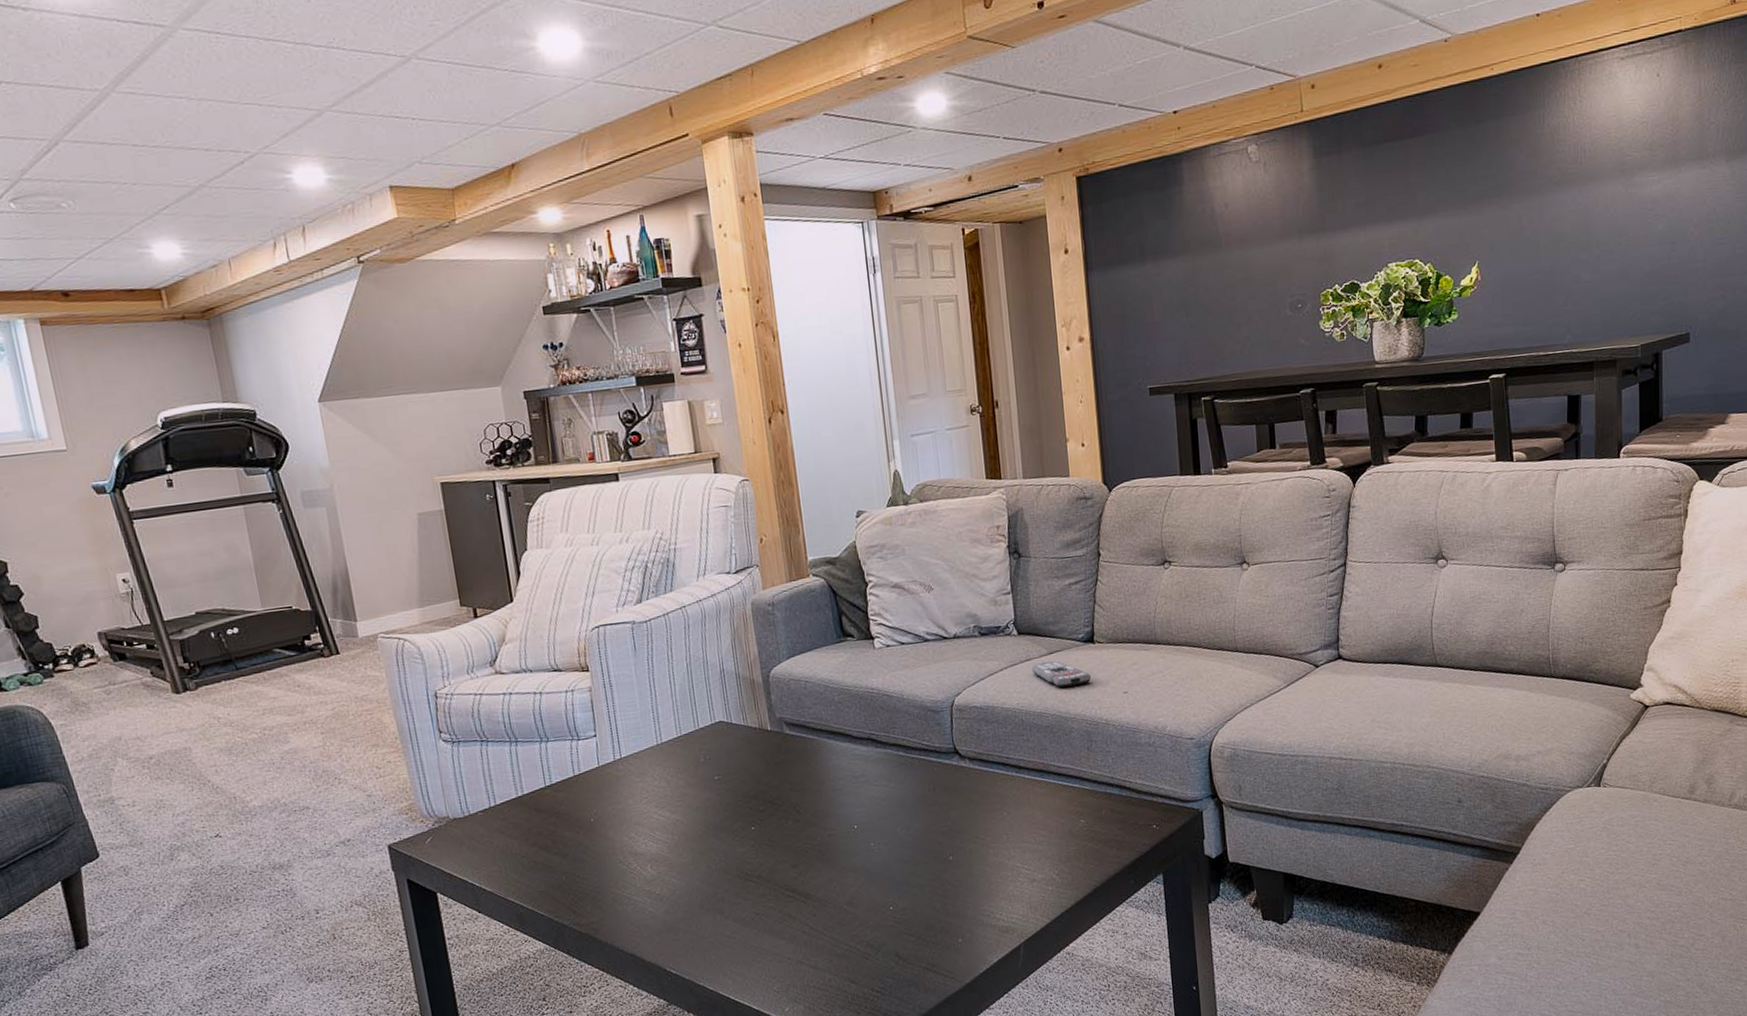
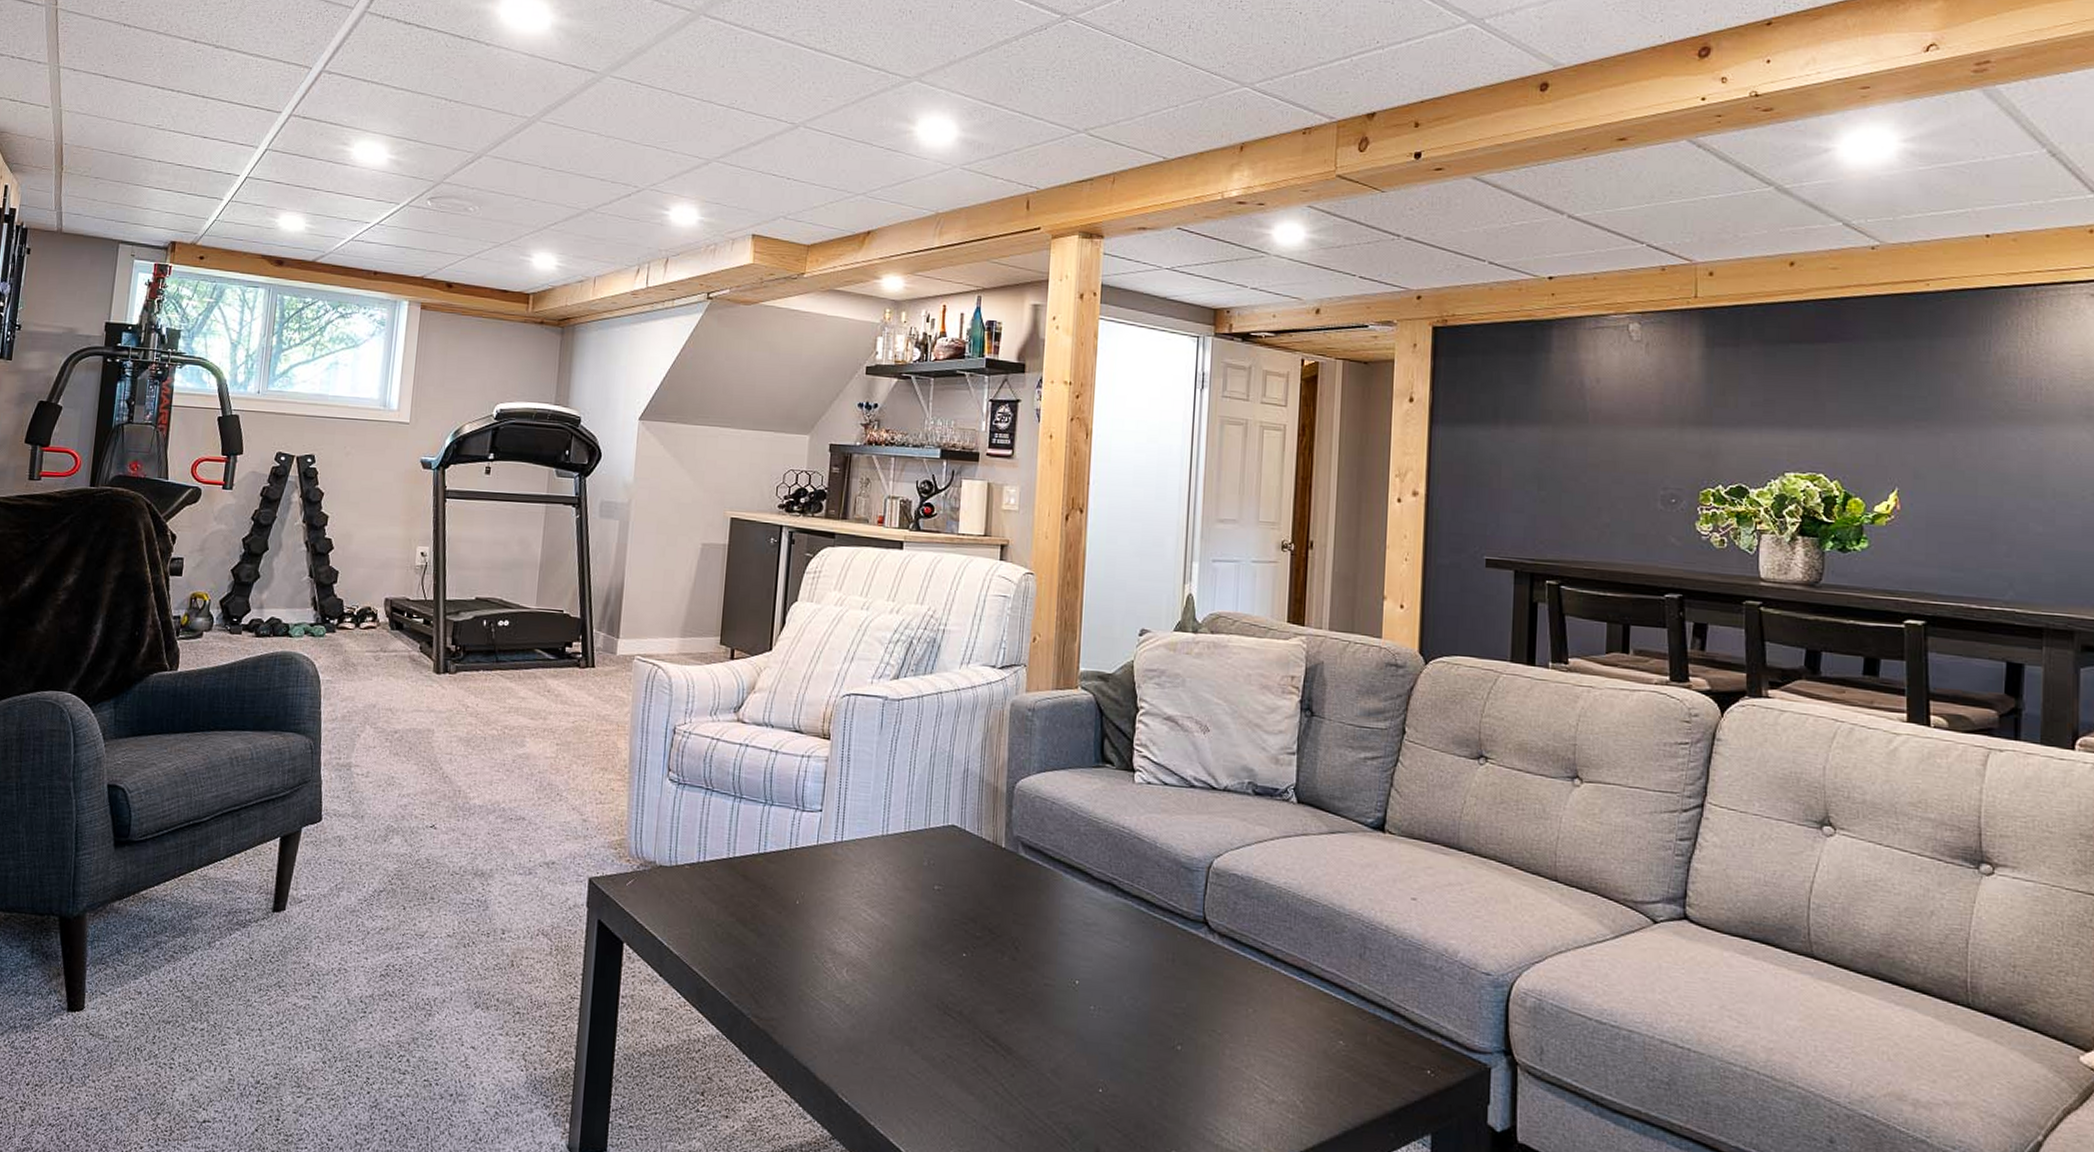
remote control: present [1032,660,1091,688] -> none [1307,840,1375,878]

